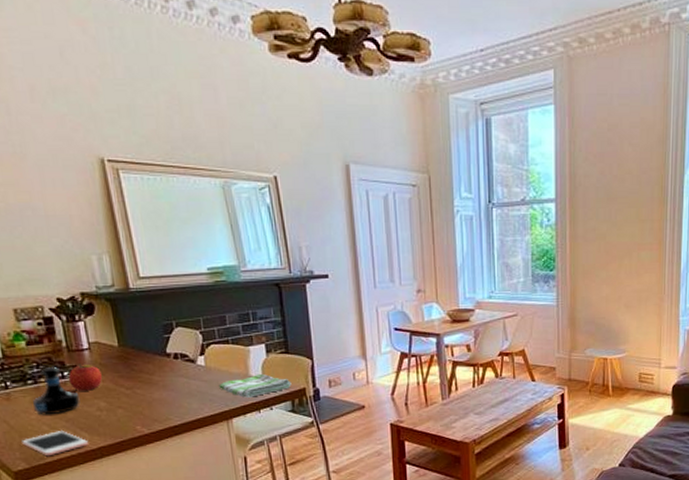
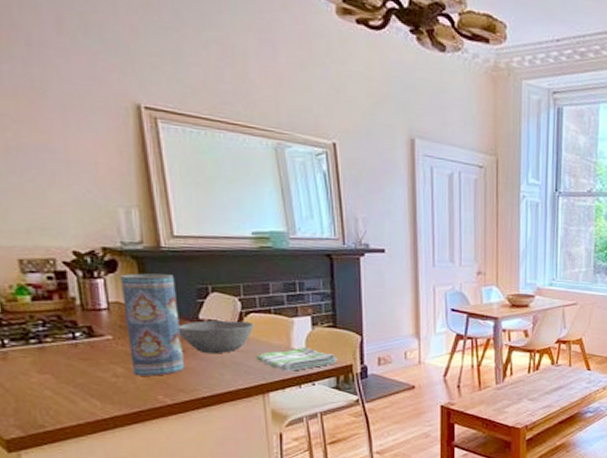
cell phone: present [22,431,89,457] -> none [18,397,100,425]
tequila bottle: present [33,366,80,415] -> none [35,325,93,379]
apple: present [68,364,102,391] -> none [80,324,121,355]
vase: none [97,313,158,409] -> present [119,273,185,376]
bowl: none [149,352,215,385] -> present [178,319,254,354]

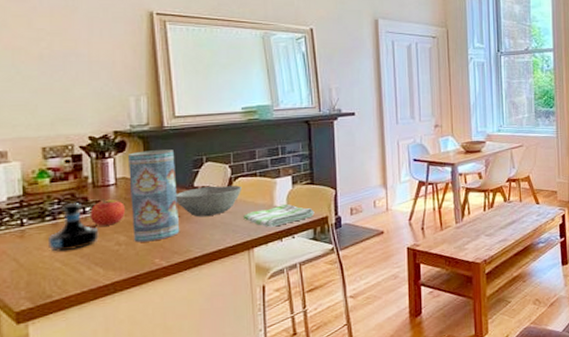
tequila bottle: none [35,325,93,379] -> present [49,202,99,252]
apple: none [80,324,121,355] -> present [89,199,125,226]

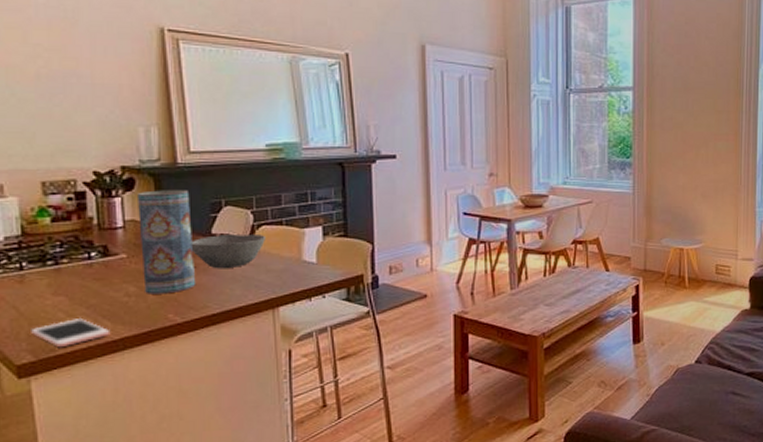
cell phone: none [30,267,103,295] -> present [31,319,111,348]
tequila bottle: present [49,202,99,252] -> none [51,245,106,301]
apple: present [89,199,125,226] -> none [95,243,134,274]
dish towel: present [243,203,315,227] -> none [267,258,348,284]

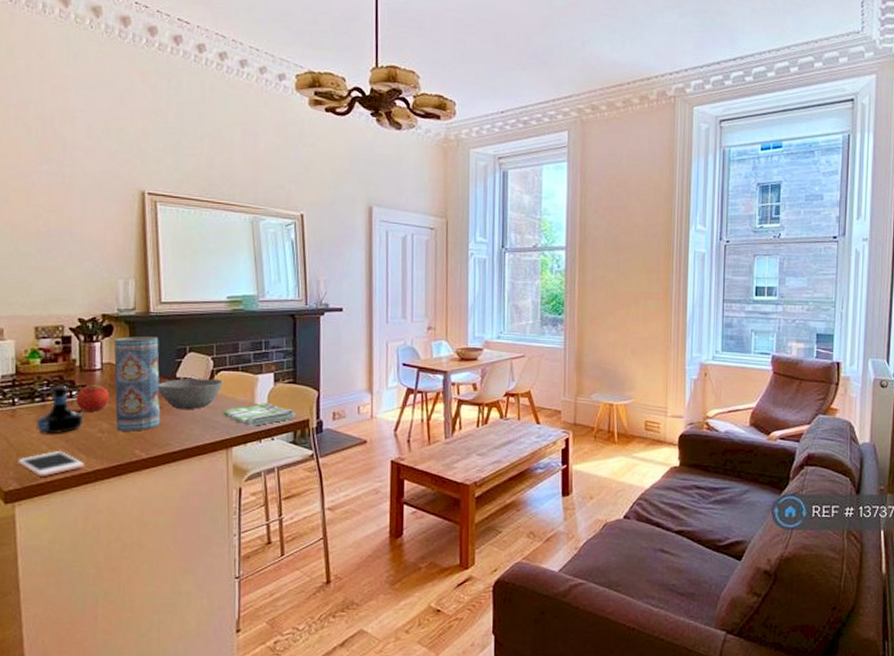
tequila bottle: none [51,245,106,301] -> present [37,385,84,434]
apple: none [95,243,134,274] -> present [75,384,109,411]
dish towel: none [267,258,348,284] -> present [223,402,296,426]

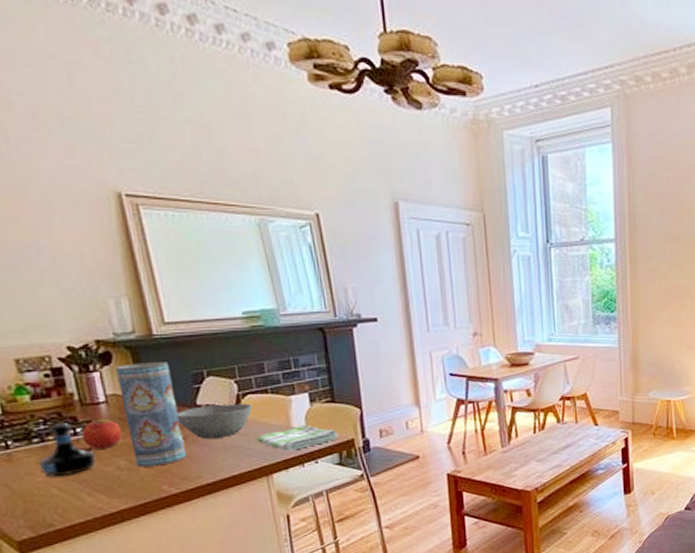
cell phone: present [18,451,85,477] -> none [26,494,107,523]

